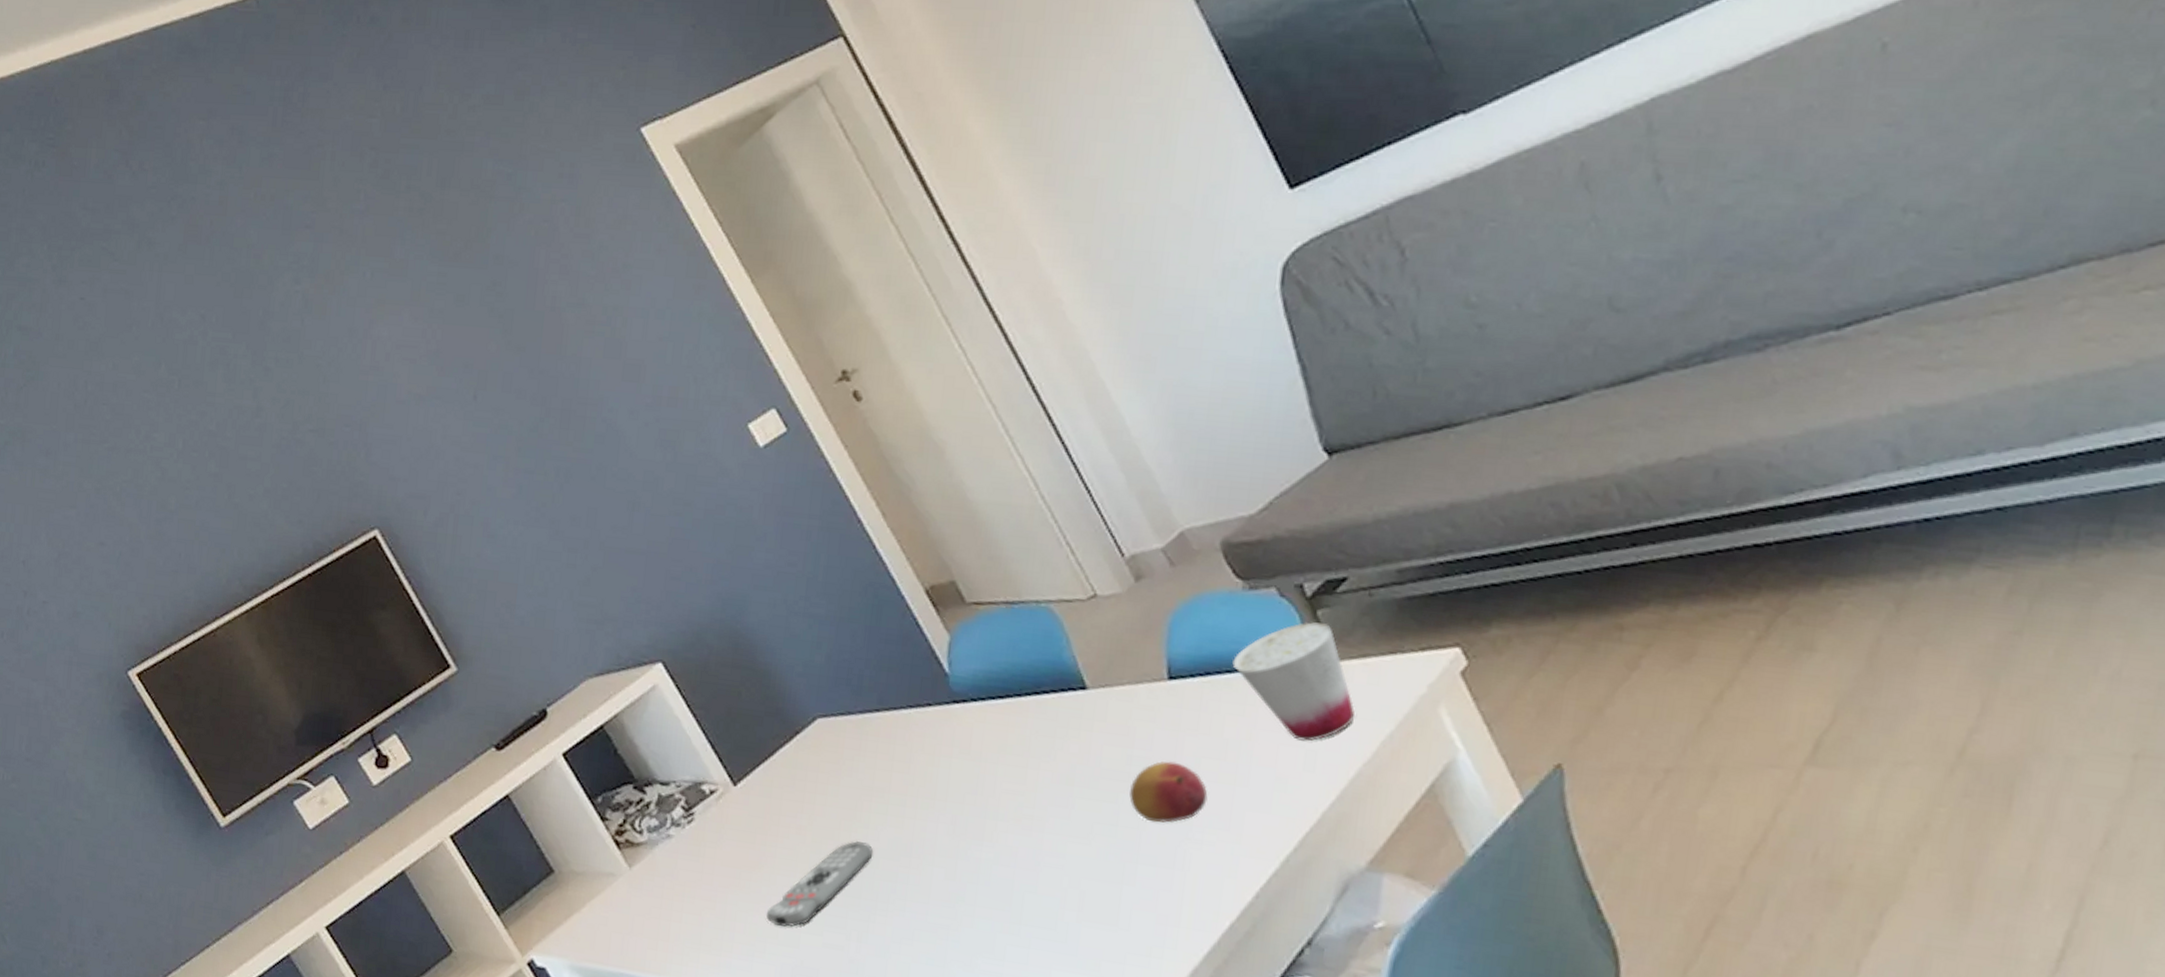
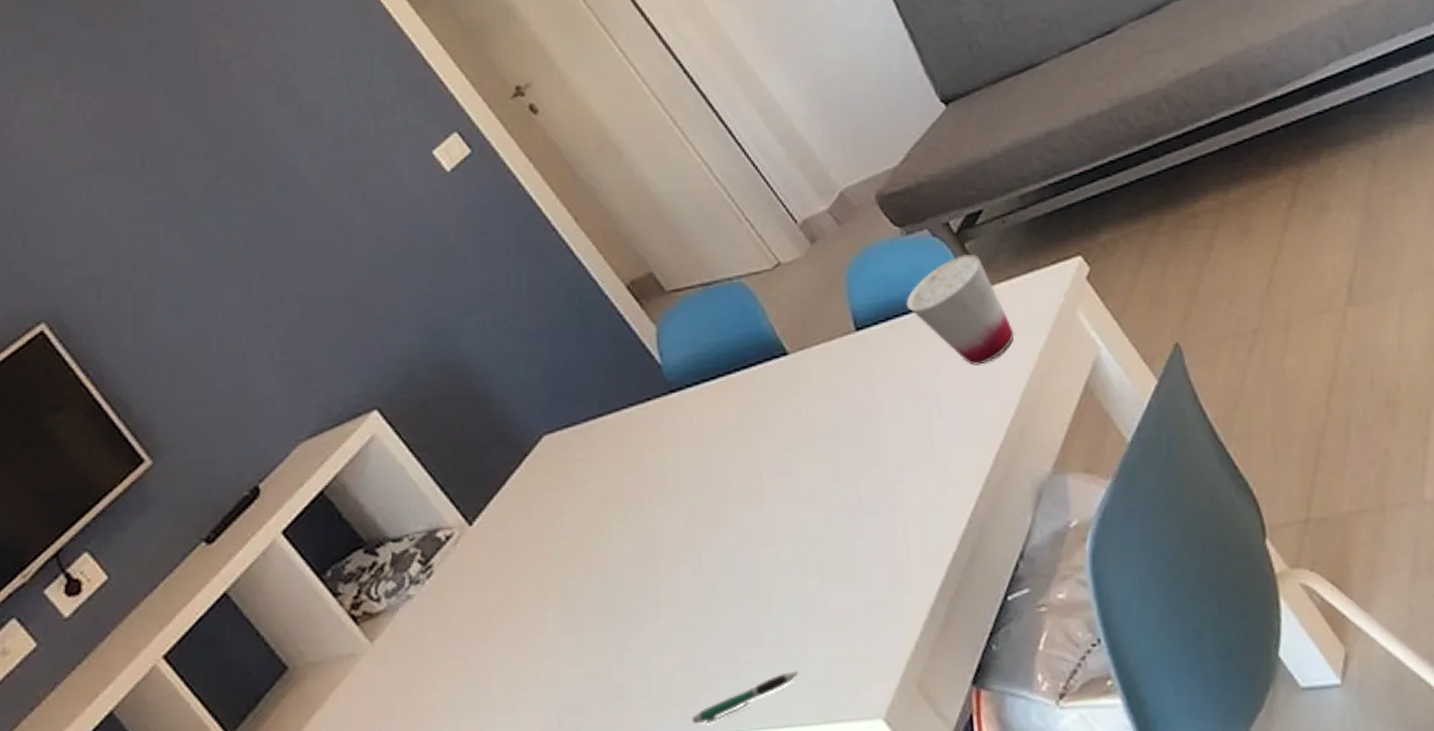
remote control: present [766,840,874,927] -> none [522,555,620,667]
fruit: present [1129,761,1208,823] -> none [843,408,911,471]

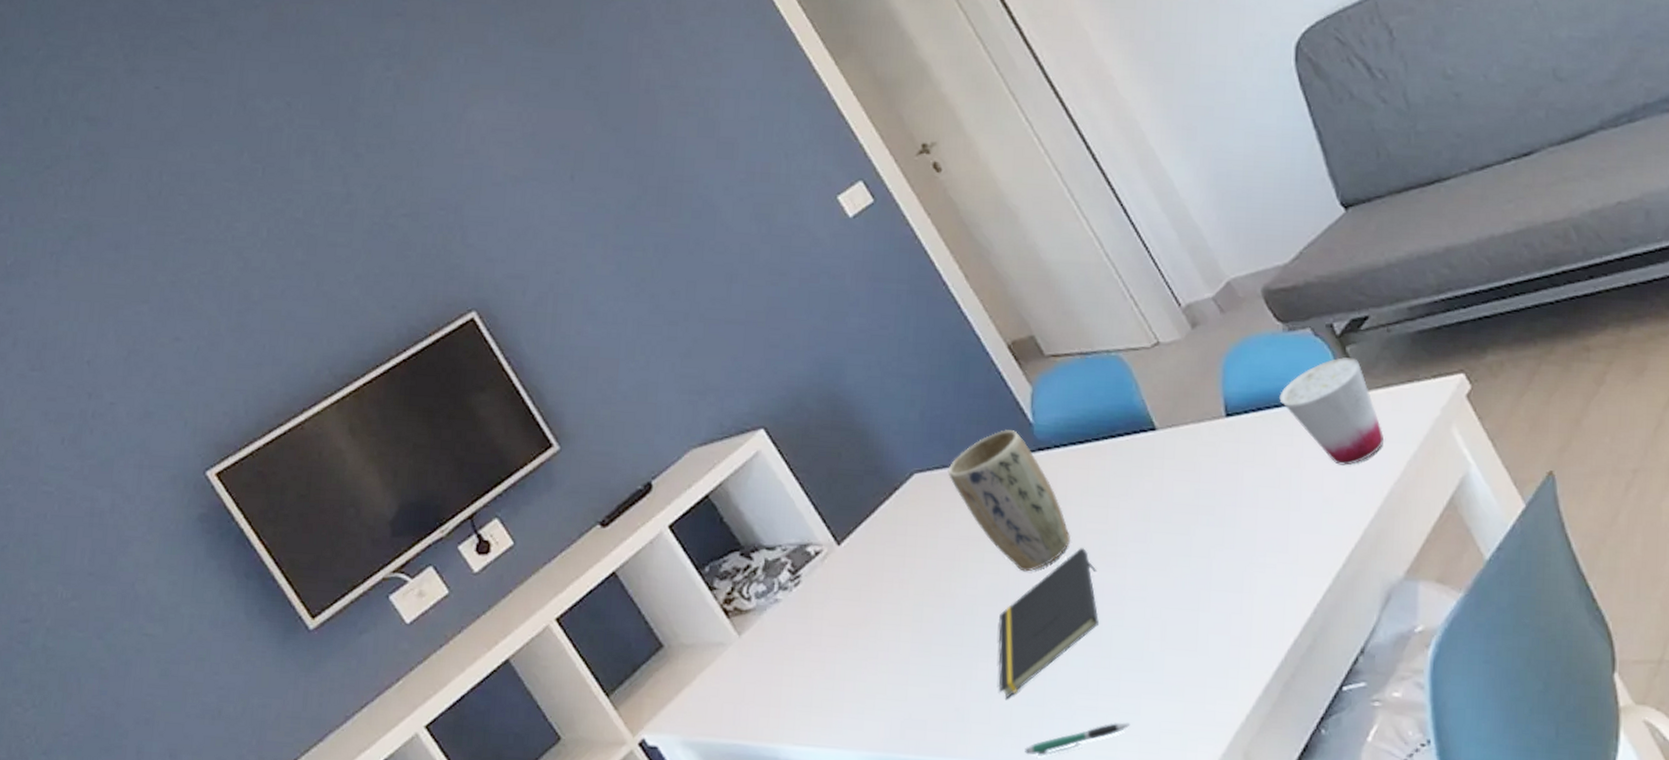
plant pot: none [578,375,714,525] -> present [947,430,1070,572]
notepad: none [649,490,753,665] -> present [998,548,1099,698]

